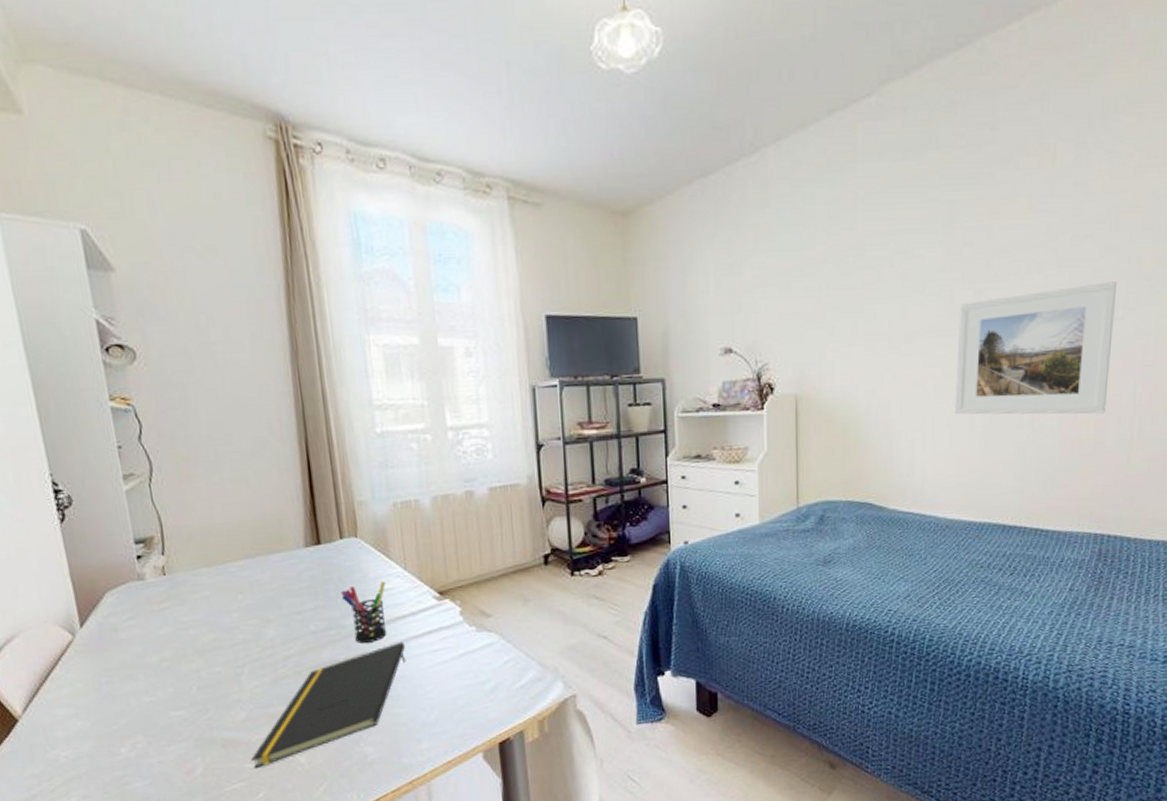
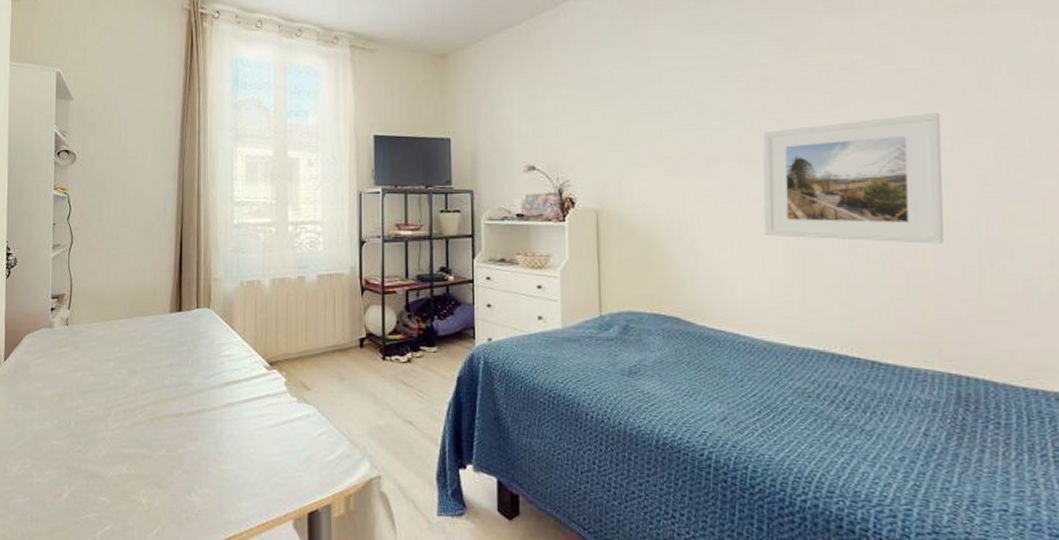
notepad: present [251,641,406,769] -> none [105,403,238,502]
pen holder: present [340,581,387,643] -> none [191,348,228,401]

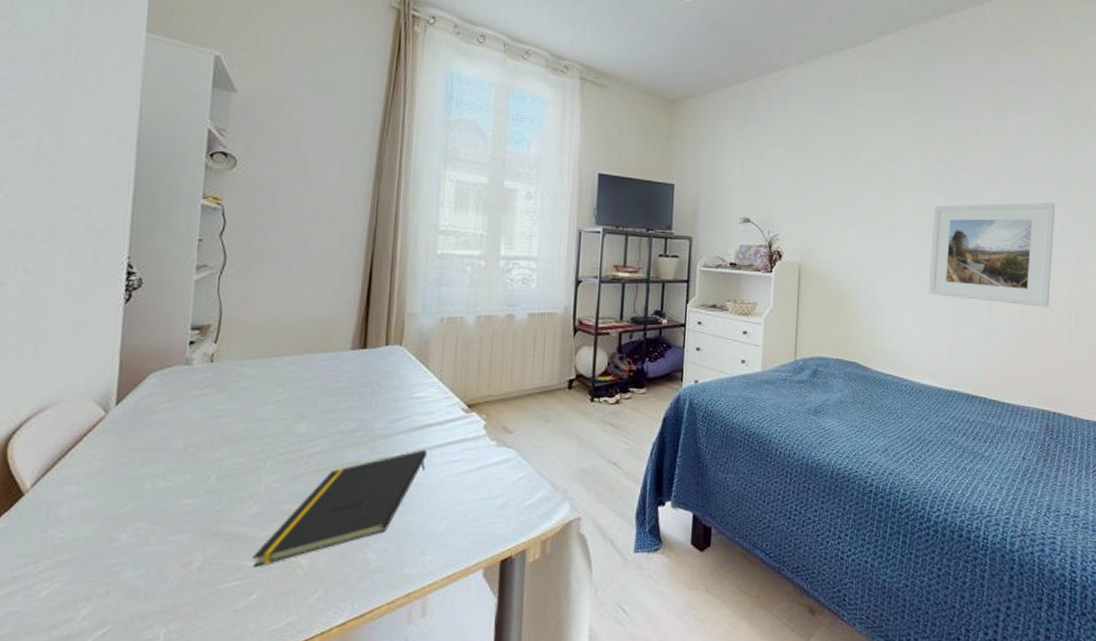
notepad: none [105,403,238,502] -> present [252,449,428,568]

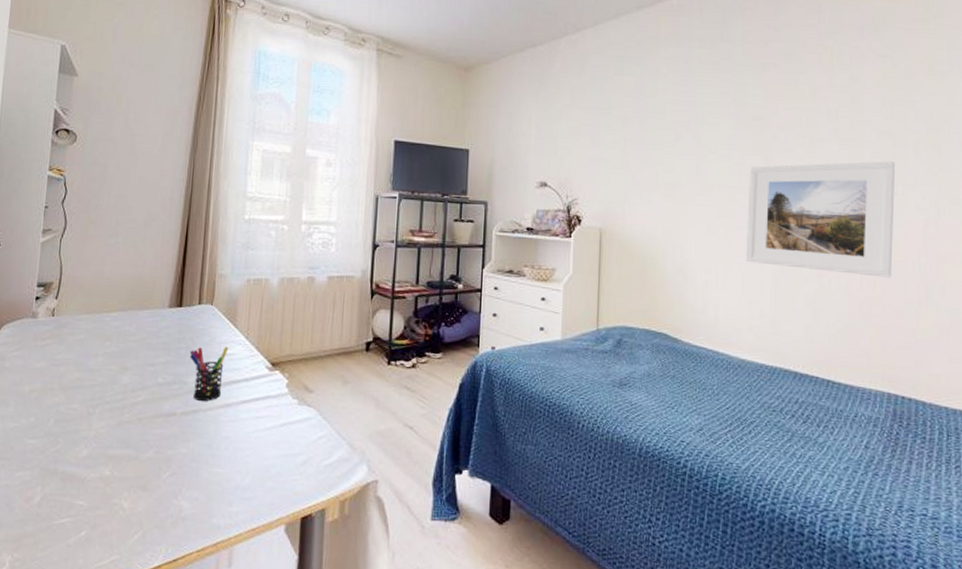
notepad: present [252,449,428,568] -> none [82,404,235,506]
pen holder: none [375,389,421,447] -> present [189,346,229,401]

